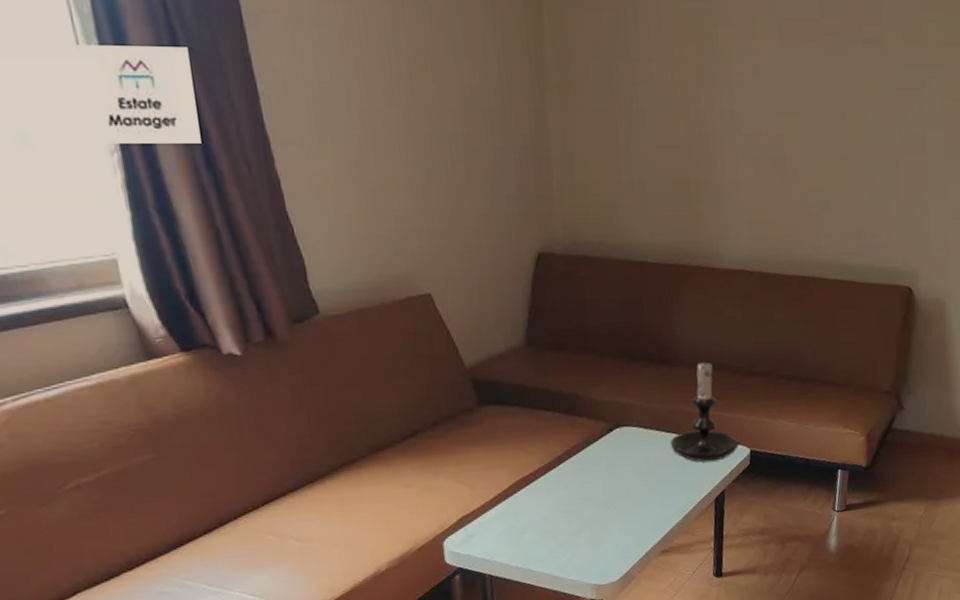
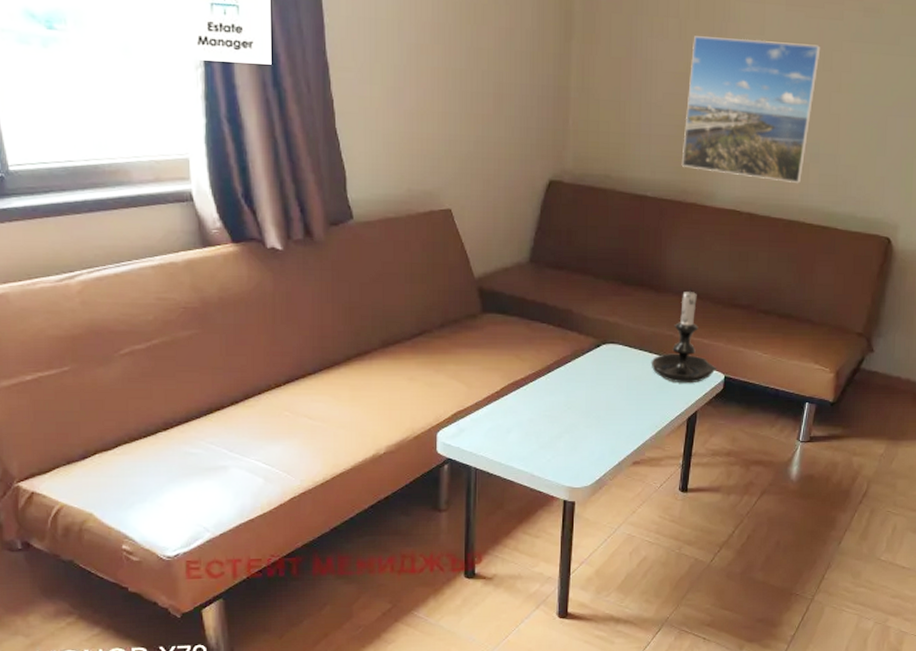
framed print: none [681,80,821,236] -> present [681,36,821,184]

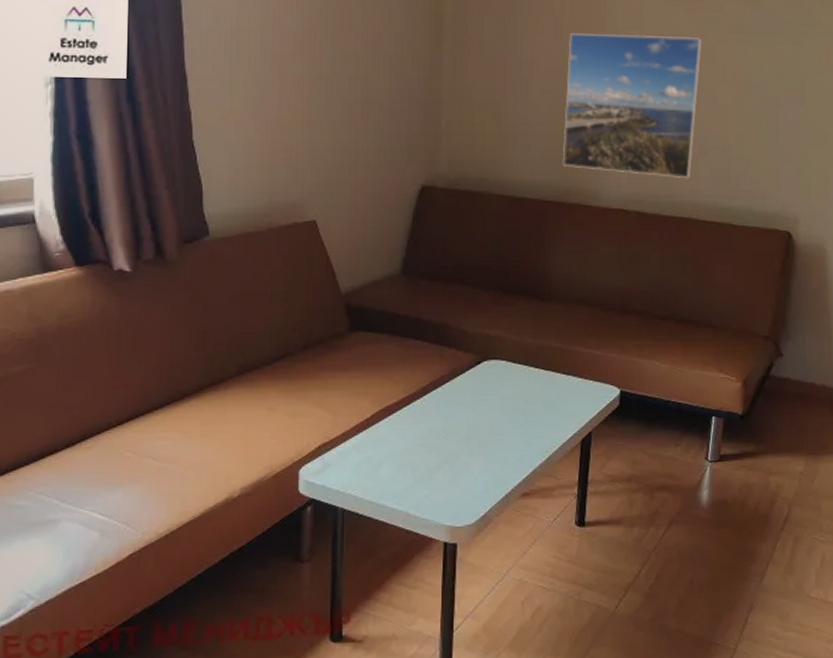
candle holder: present [651,287,716,384] -> none [537,293,610,401]

